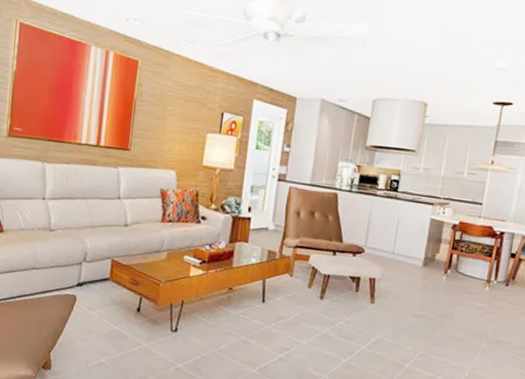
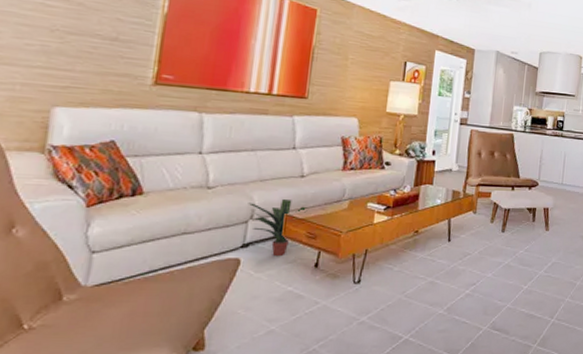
potted plant: none [81,246,131,298] -> present [248,200,308,257]

